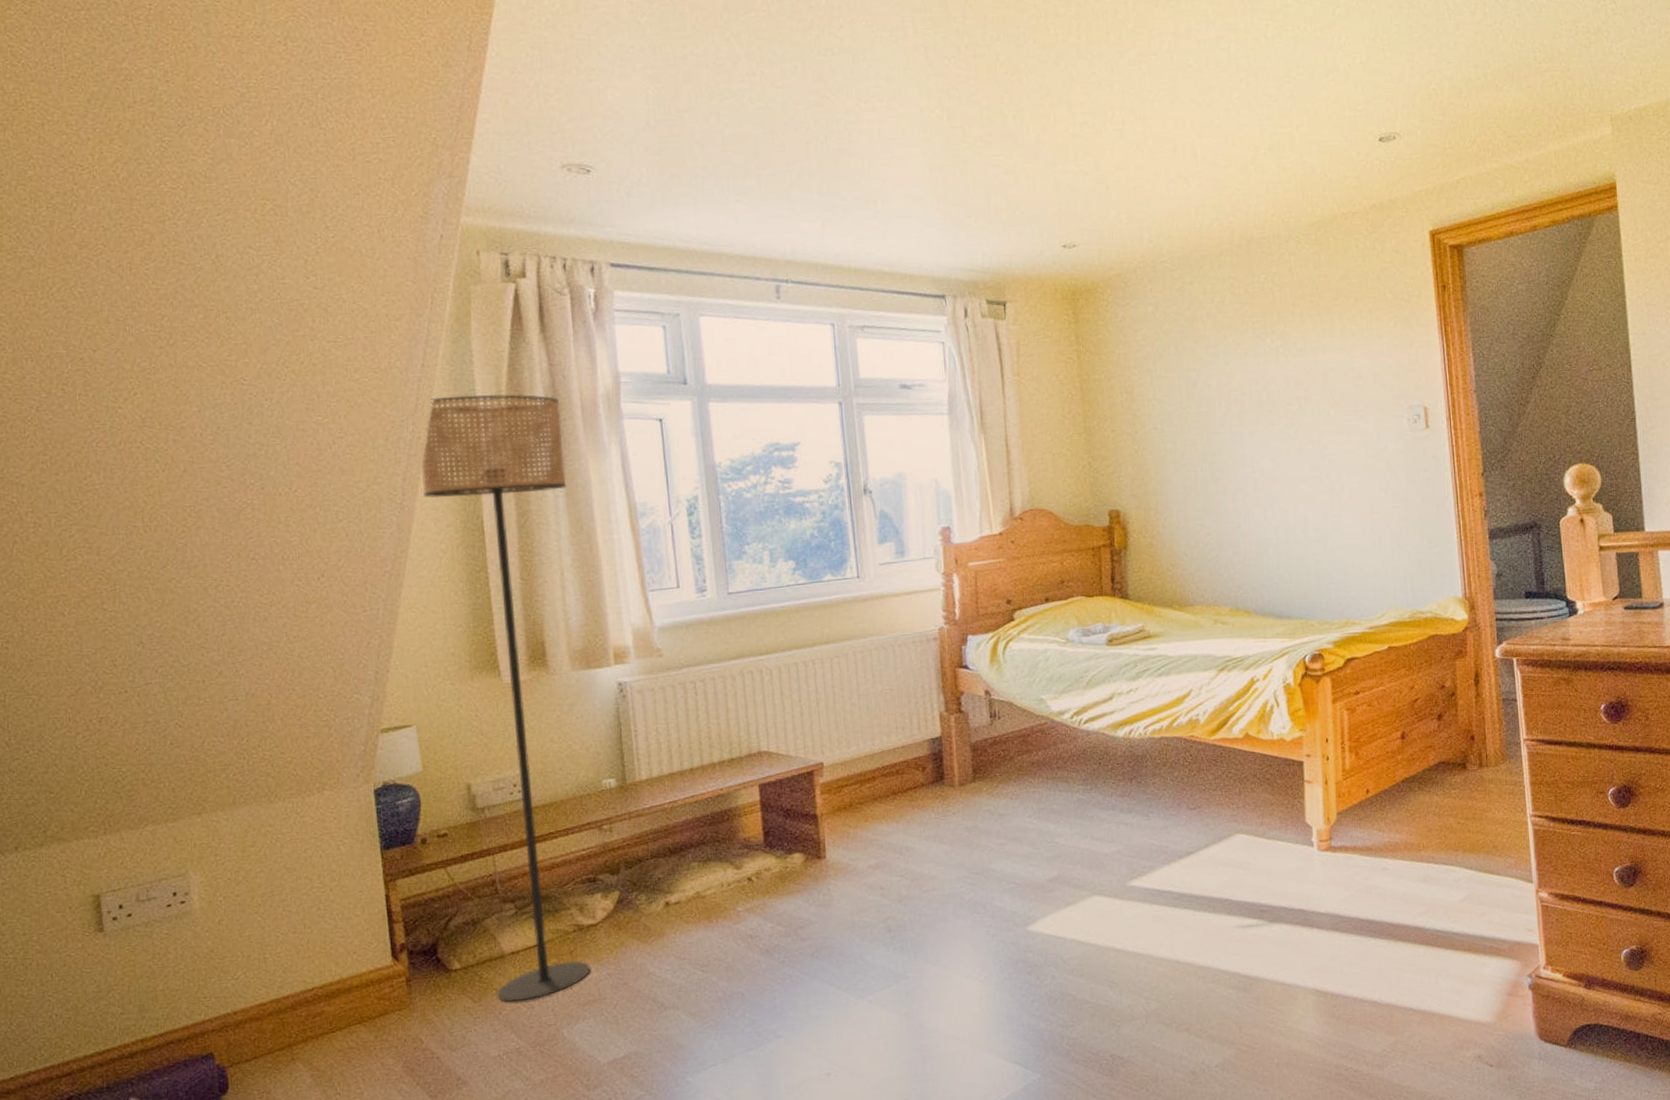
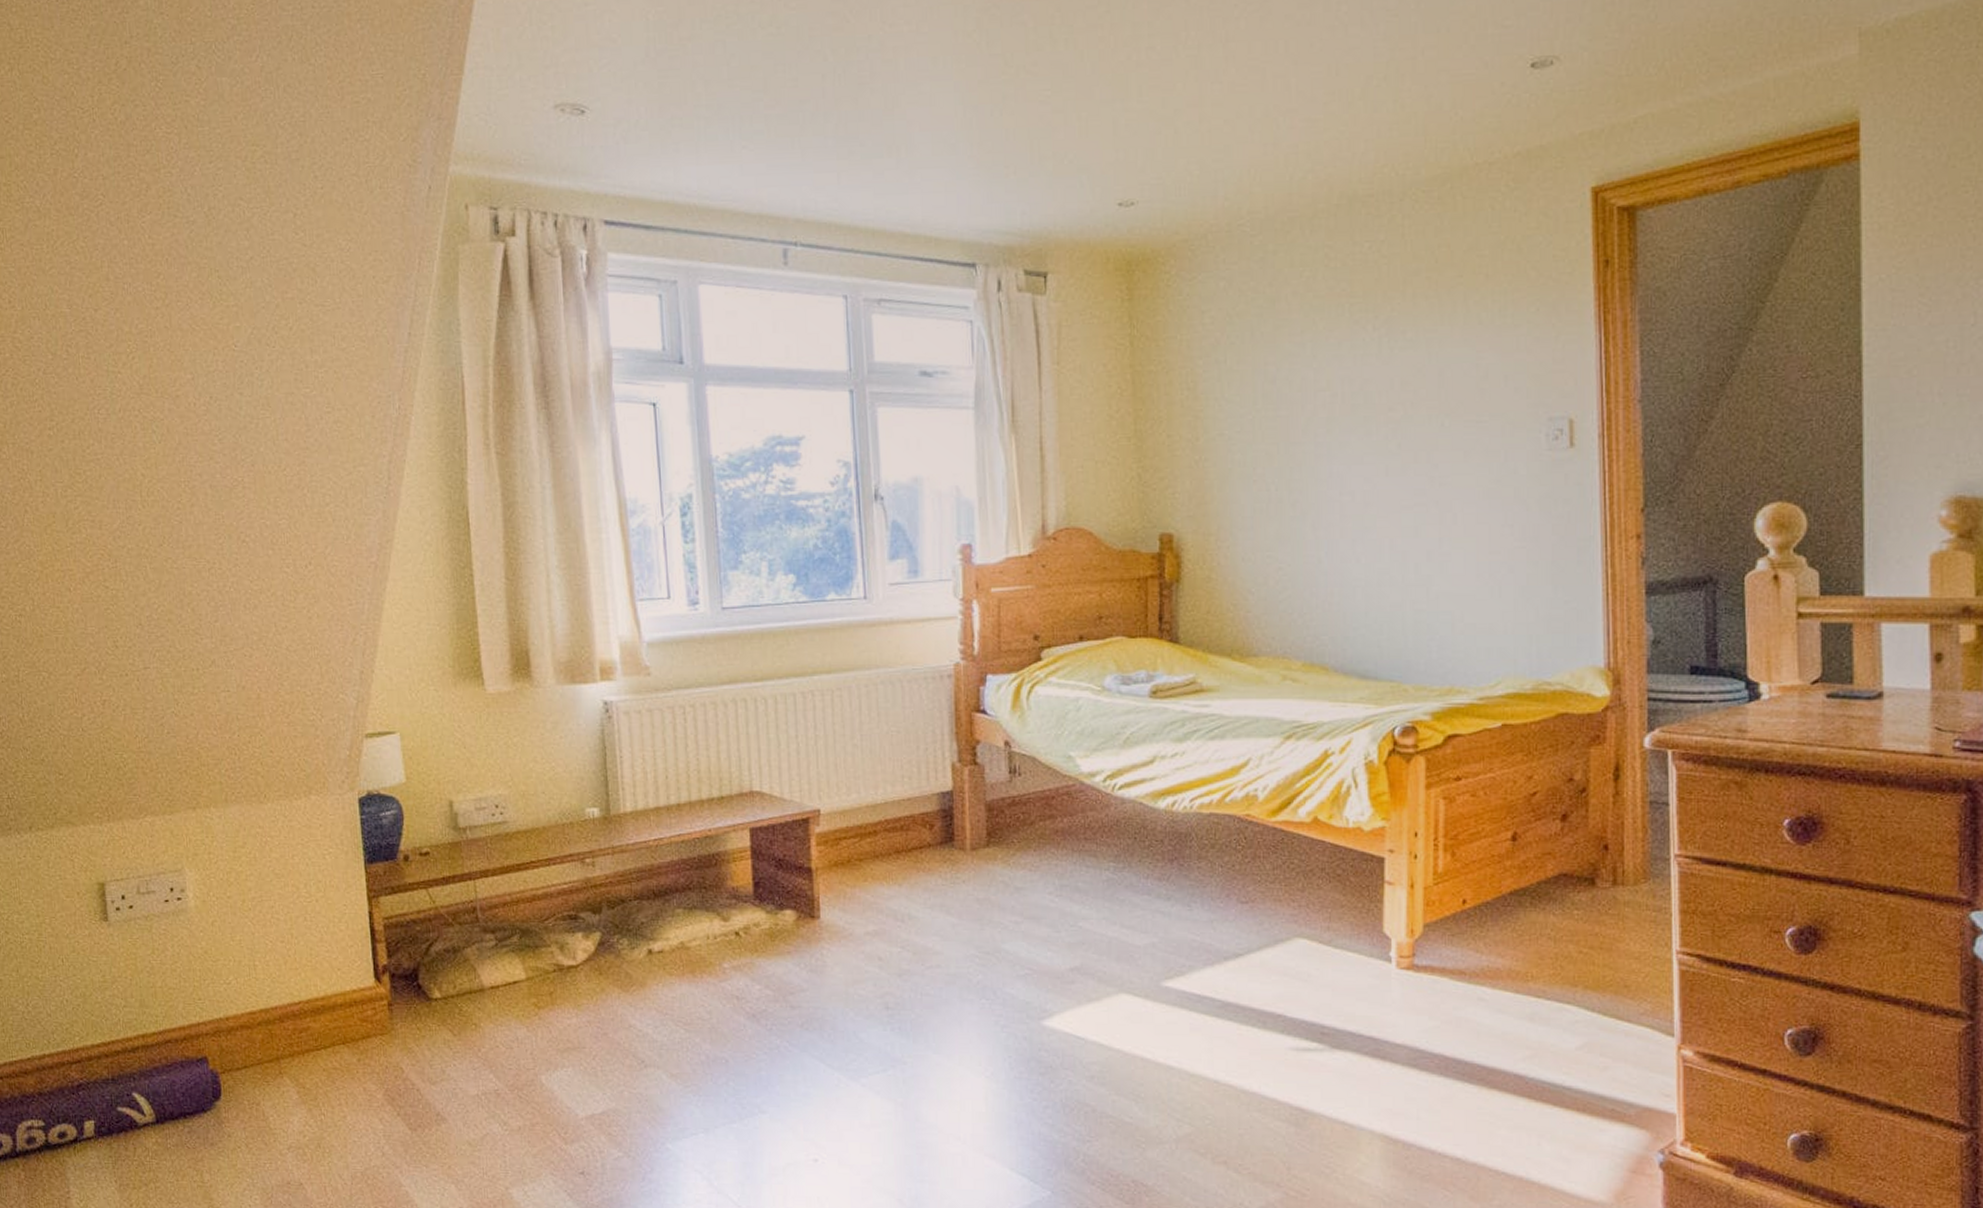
floor lamp: present [420,394,590,1003] -> none [406,369,570,1041]

